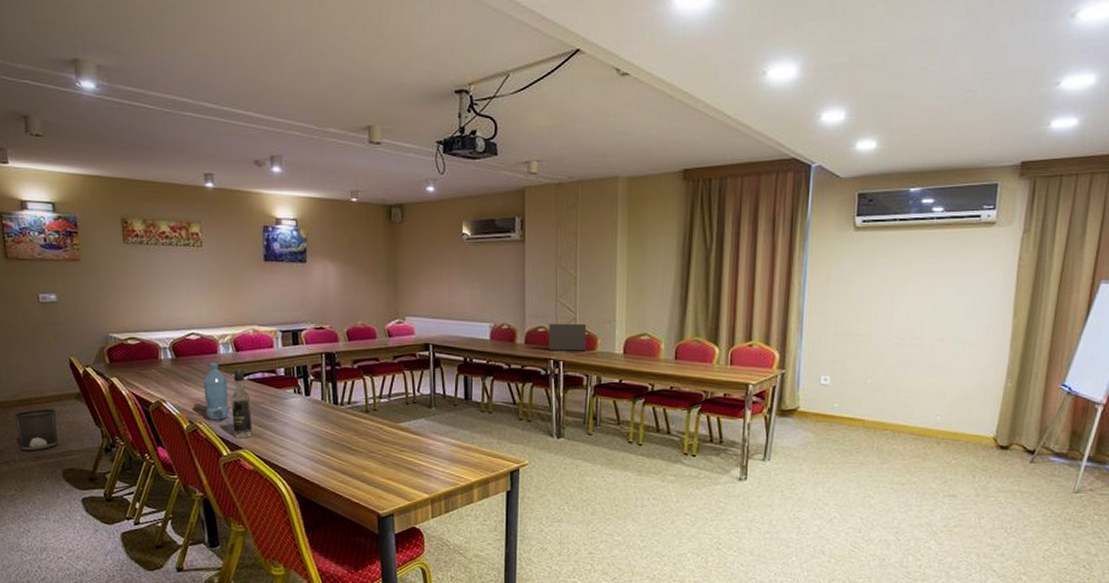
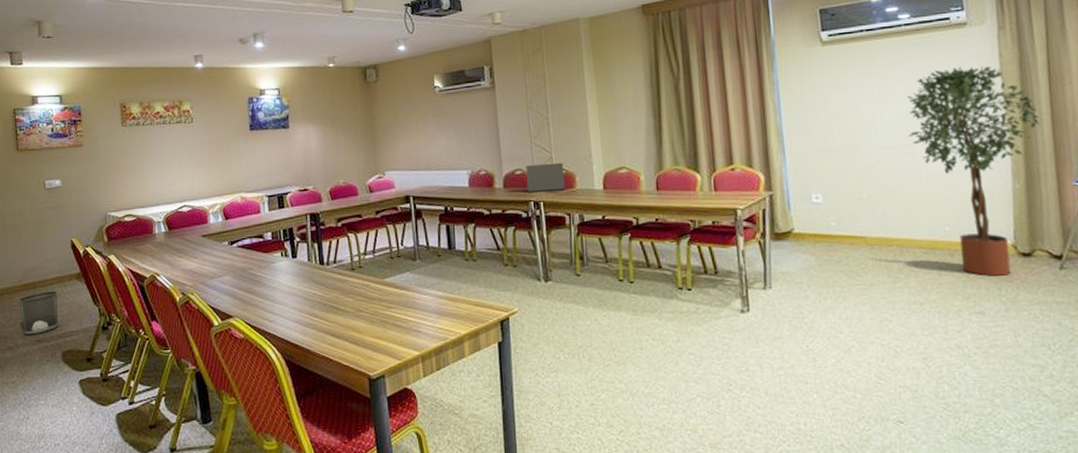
water bottle: present [203,362,229,420] -> none [194,231,220,290]
bottle: present [231,369,253,439] -> none [221,236,242,307]
potted tree: none [920,265,1043,465] -> present [907,66,1041,276]

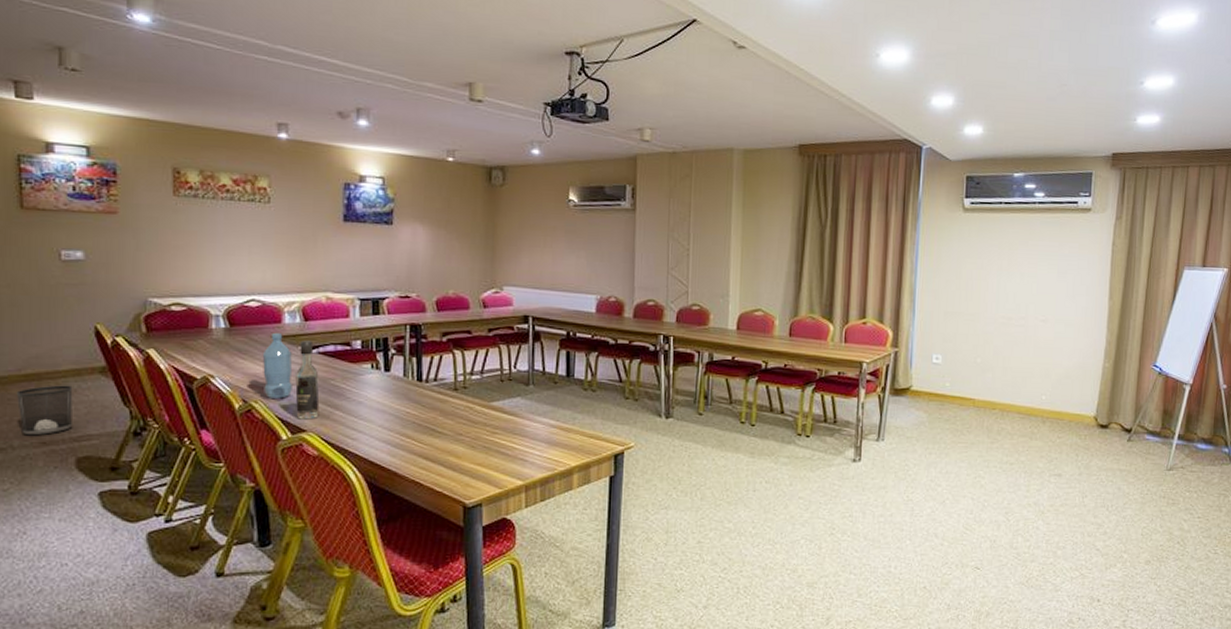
water bottle: none [194,231,220,290] -> present [262,332,293,399]
bottle: none [221,236,242,307] -> present [295,340,320,420]
laptop: present [525,162,566,192] -> none [658,296,699,327]
potted tree: present [907,66,1041,276] -> none [1025,249,1135,443]

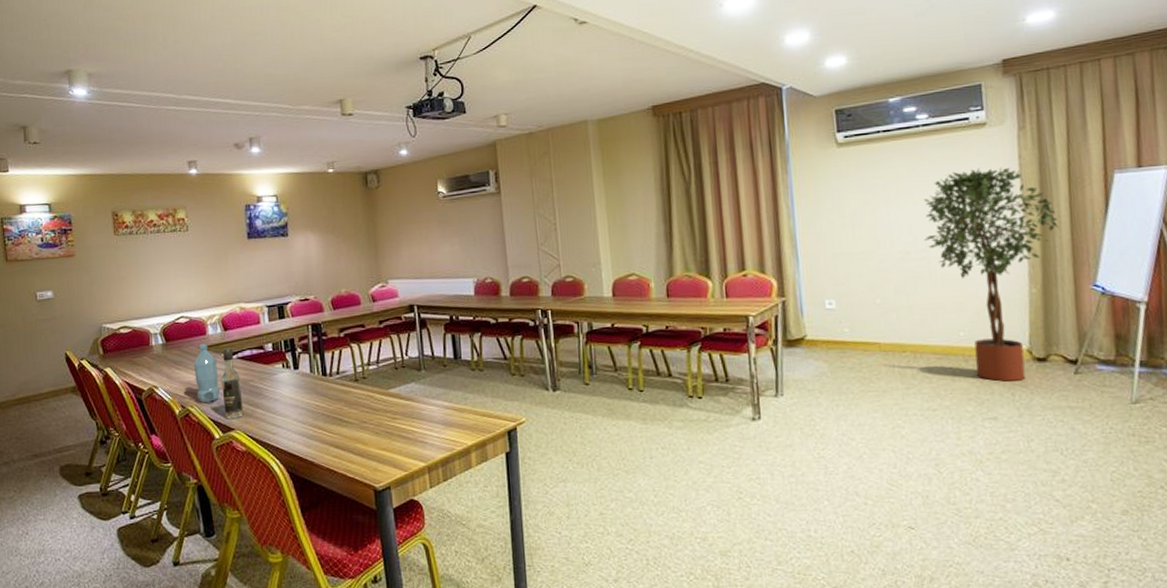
waste bin: present [16,385,73,436] -> none [13,405,56,450]
potted tree: none [1025,249,1135,443] -> present [923,167,1059,382]

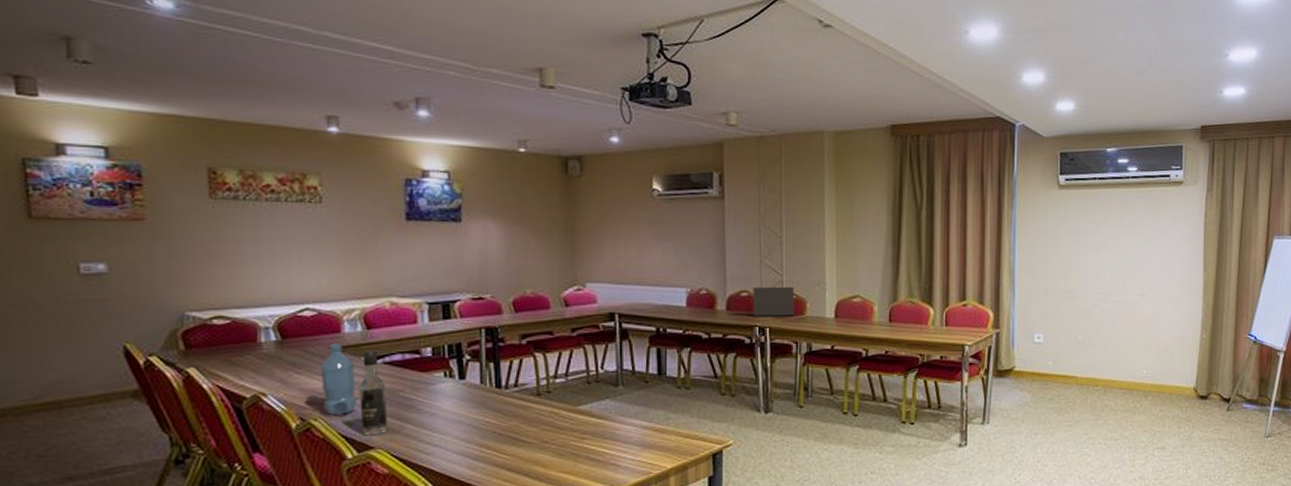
laptop: none [533,269,574,300] -> present [753,286,795,317]
potted tree: present [923,167,1059,382] -> none [1123,222,1229,416]

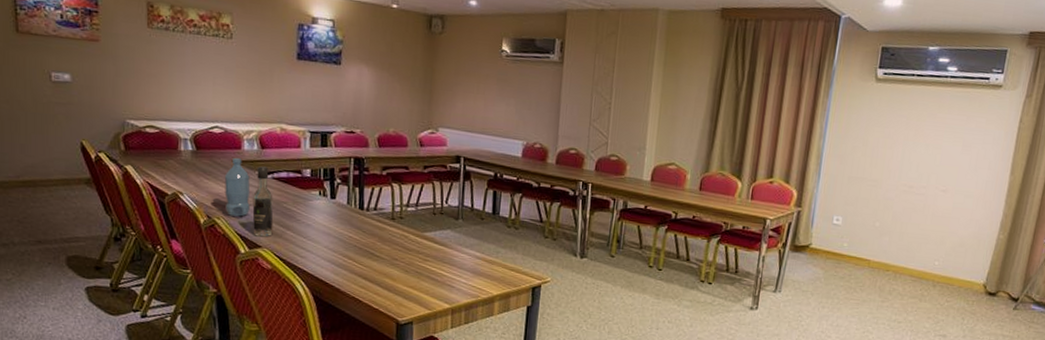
laptop: present [753,286,795,317] -> none [578,146,617,176]

